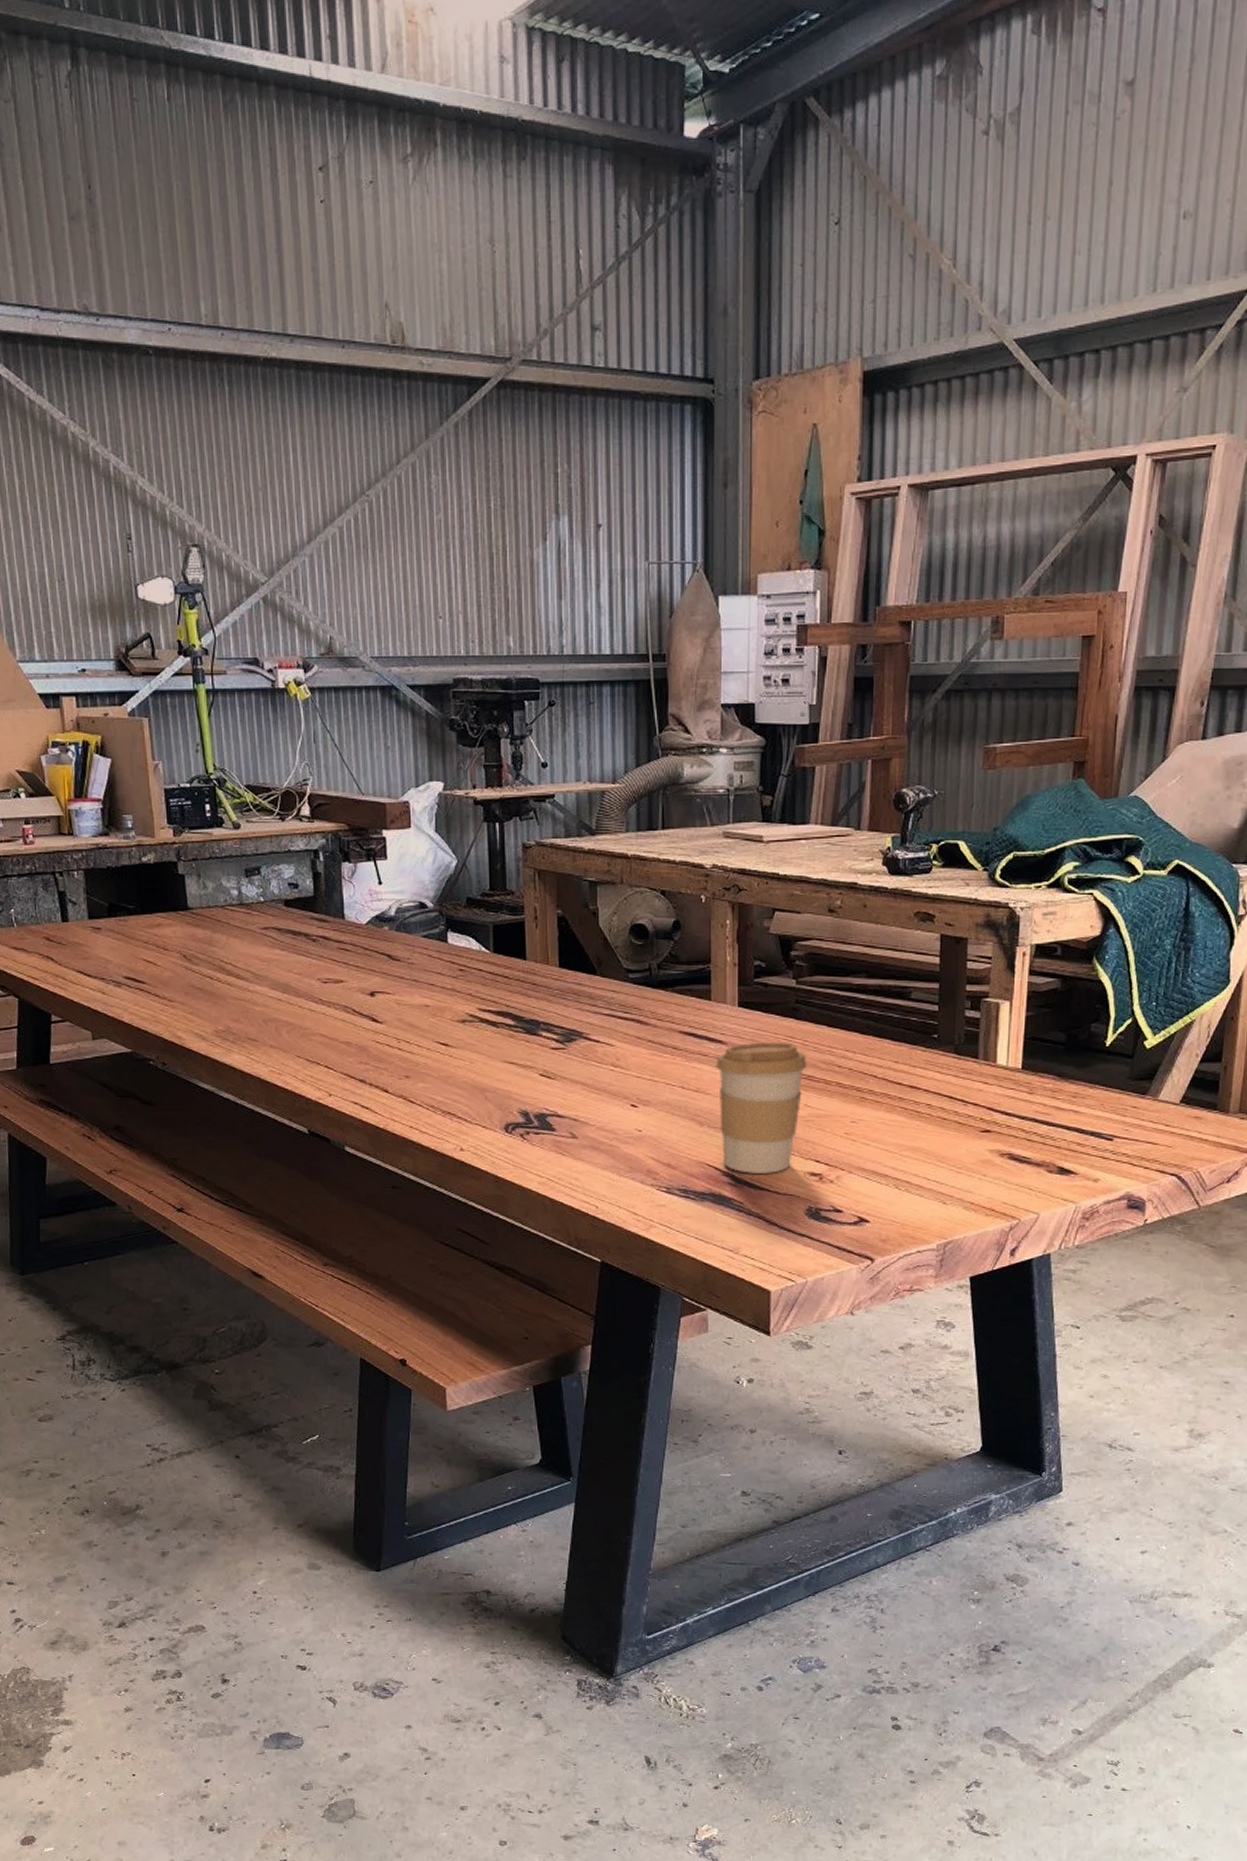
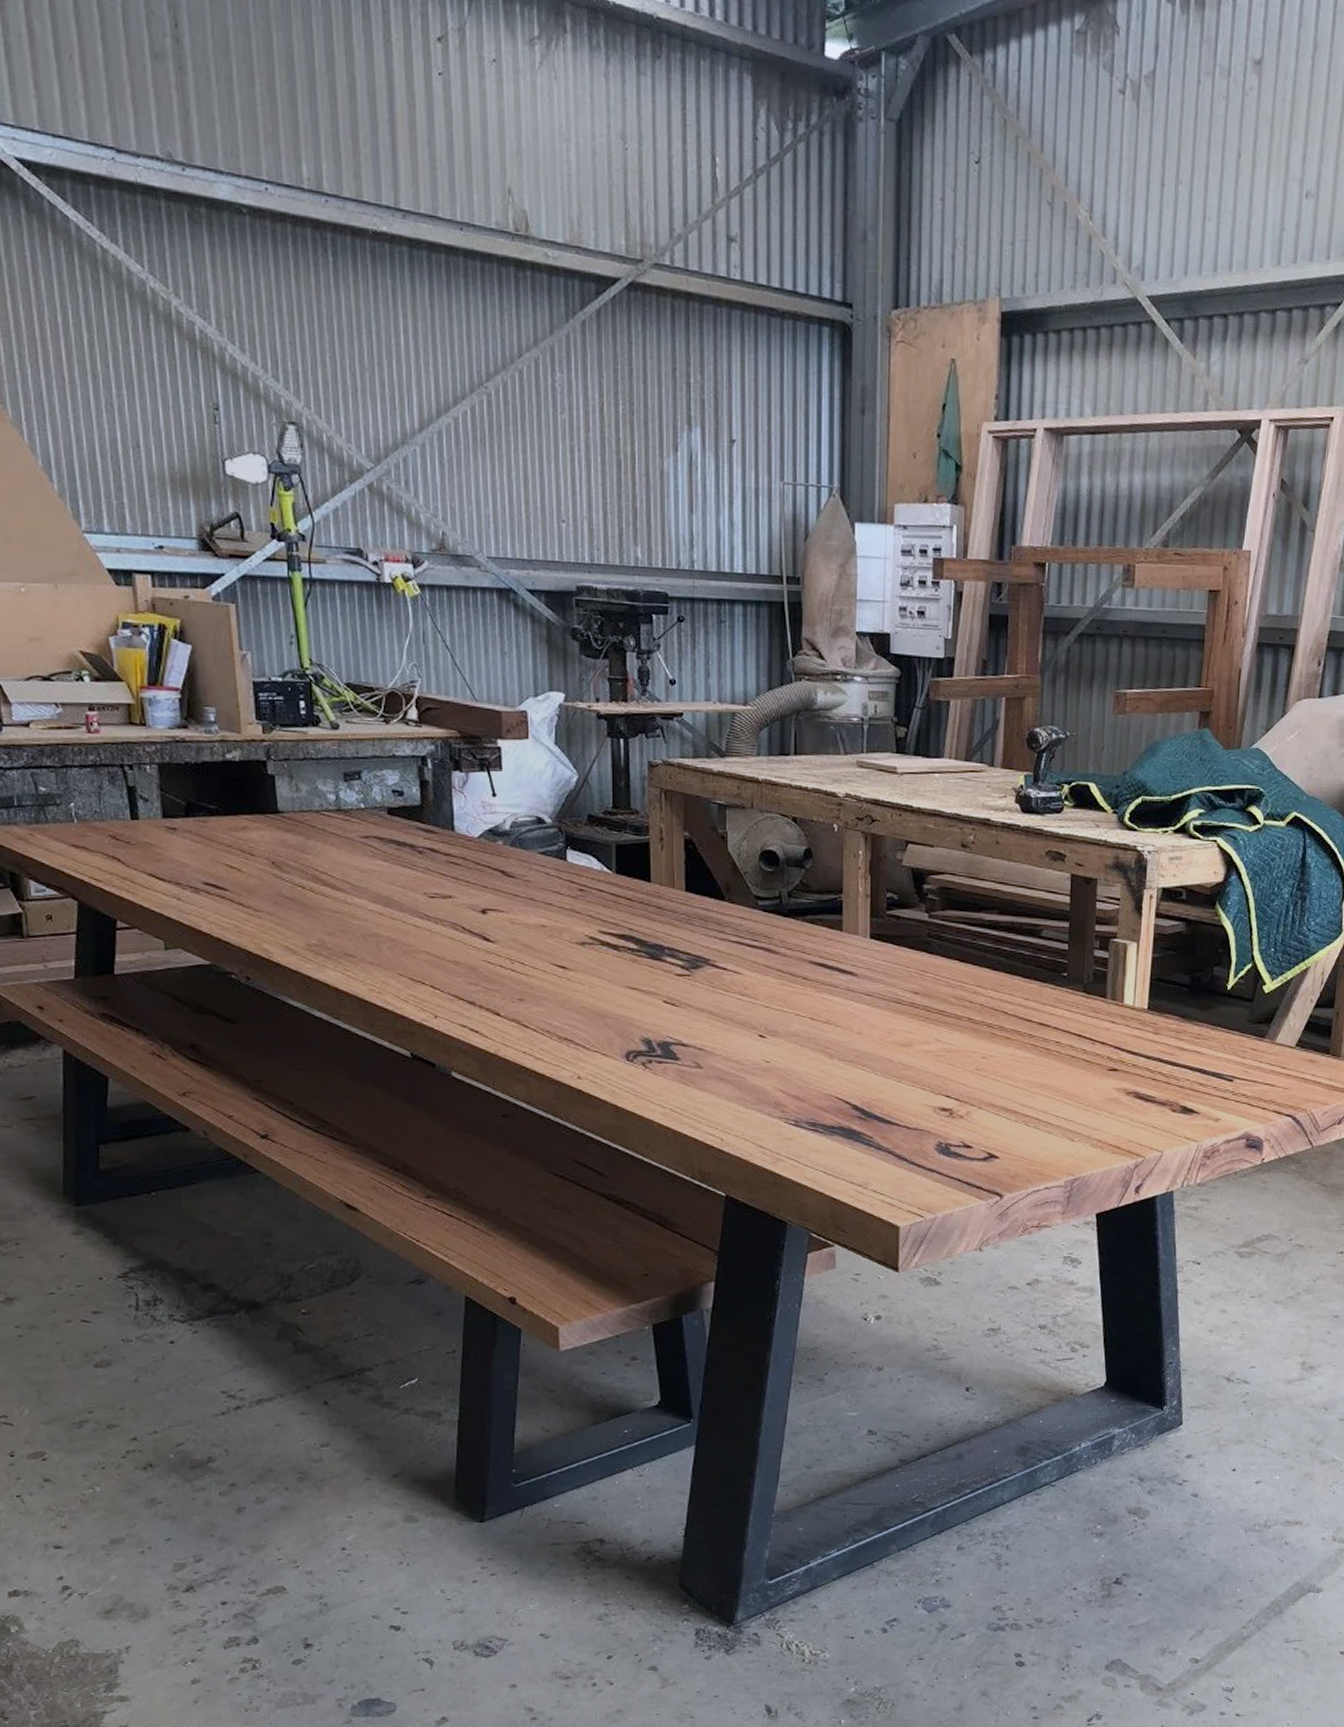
coffee cup: present [716,1042,807,1175] -> none [846,975,938,1109]

